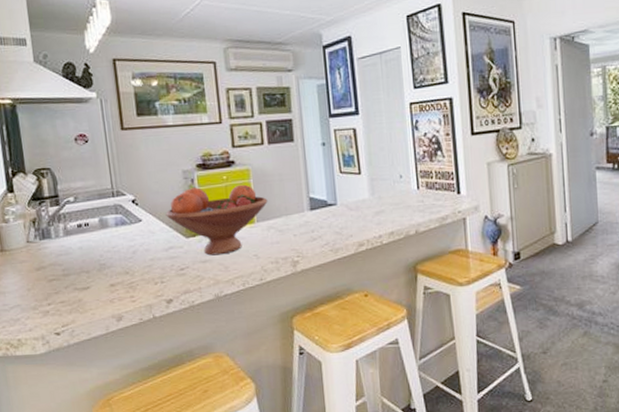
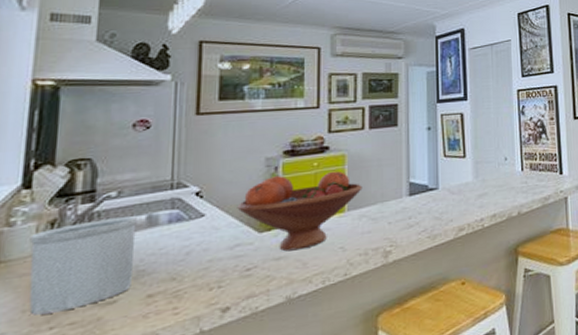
utensil holder: none [21,219,98,293] -> present [29,216,137,316]

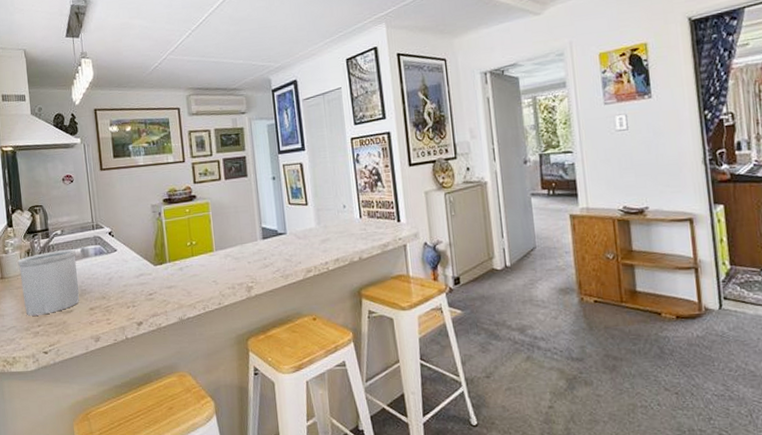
fruit bowl: present [237,171,362,252] -> none [137,216,225,282]

